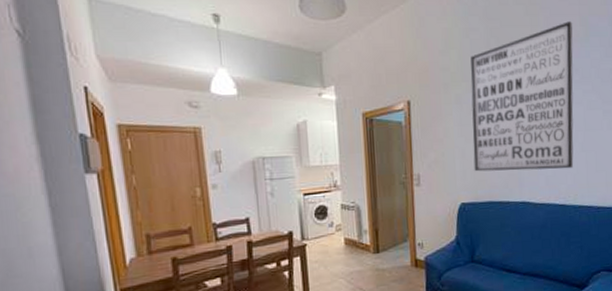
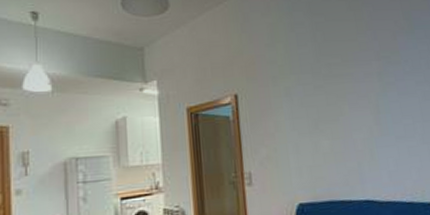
wall art: present [470,21,574,172] -> none [297,16,417,168]

